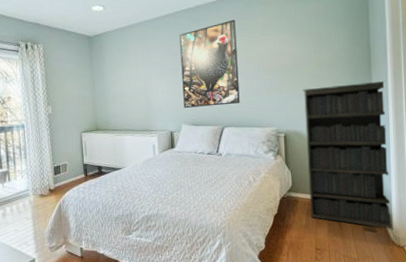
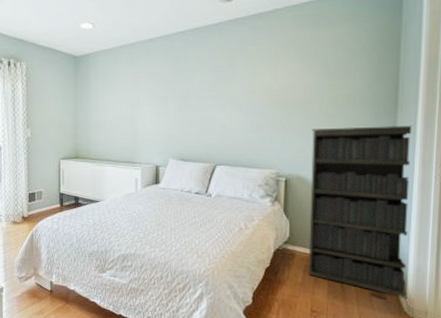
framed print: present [179,19,240,108] -> none [173,45,239,141]

